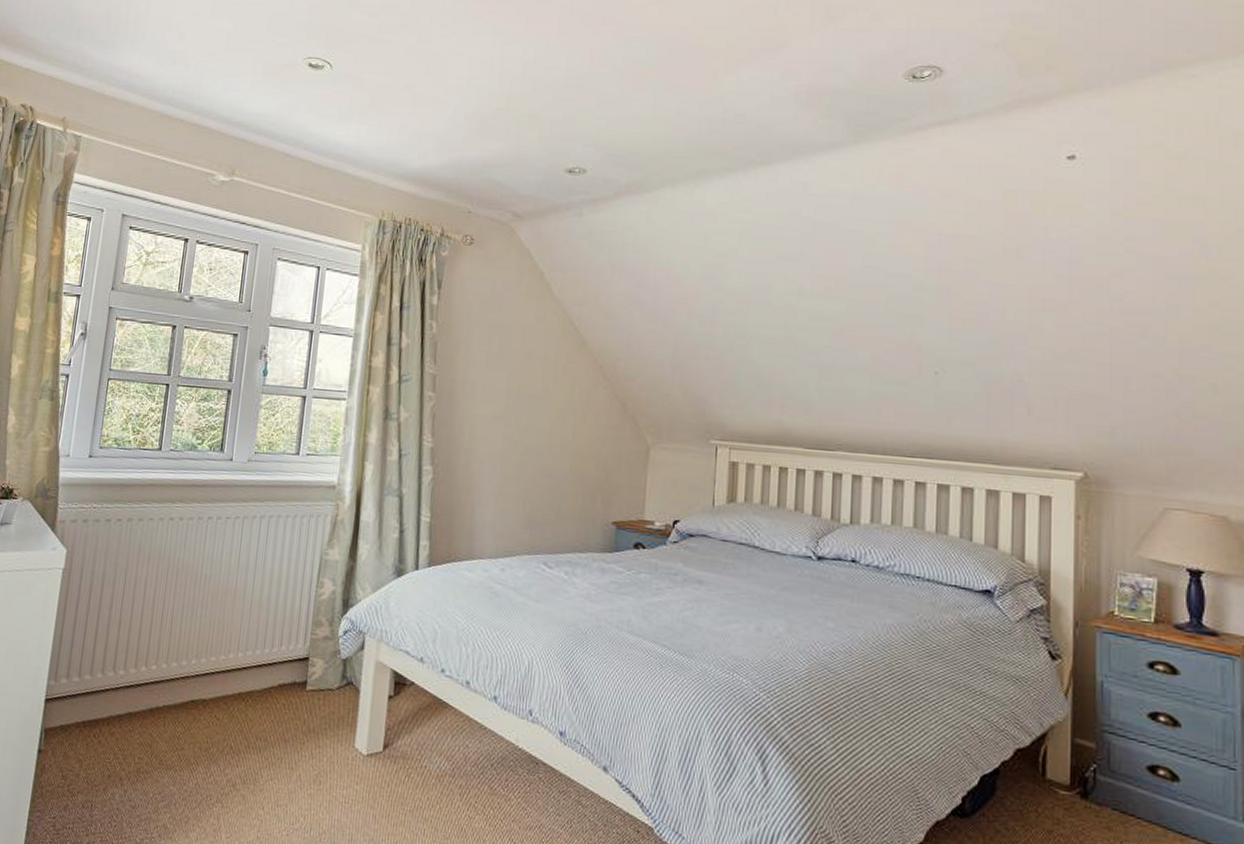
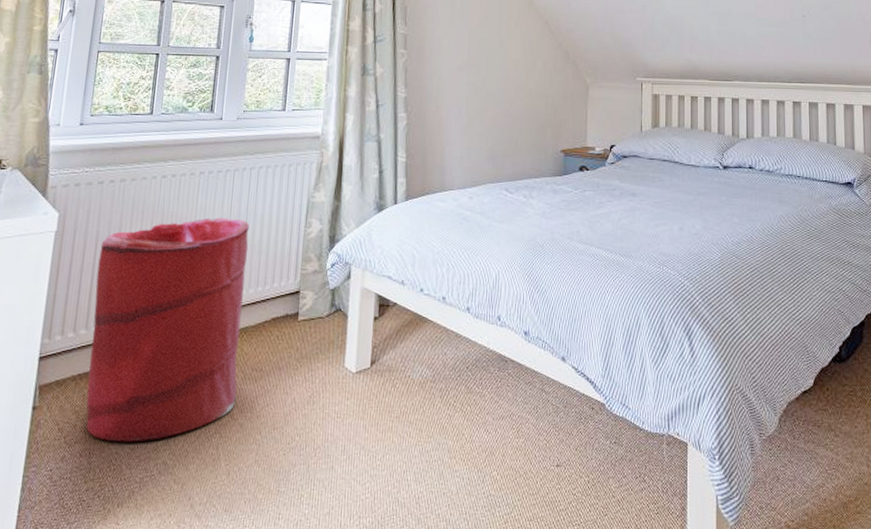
laundry hamper: none [89,567,258,801] -> present [86,217,249,443]

